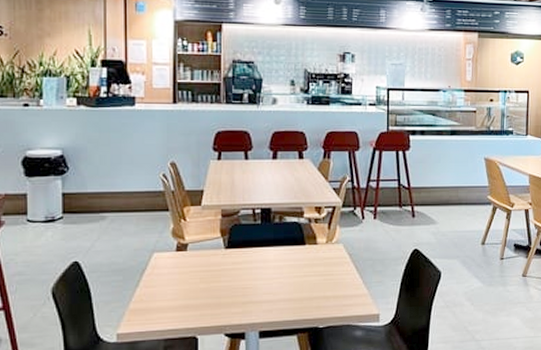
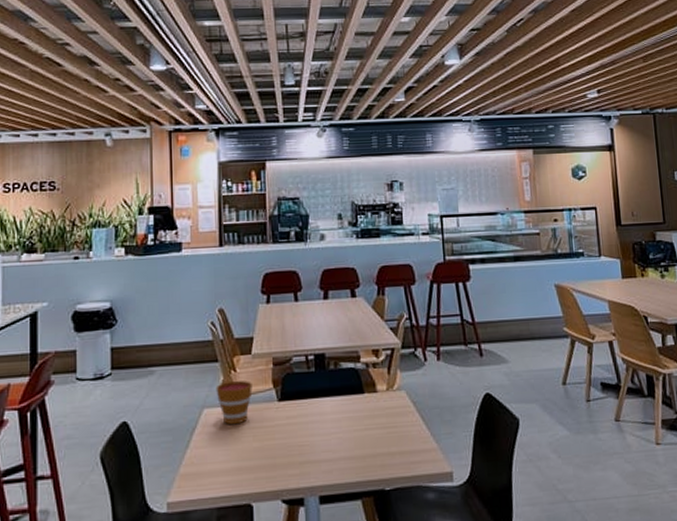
cup: none [166,228,201,268] -> present [216,380,253,425]

